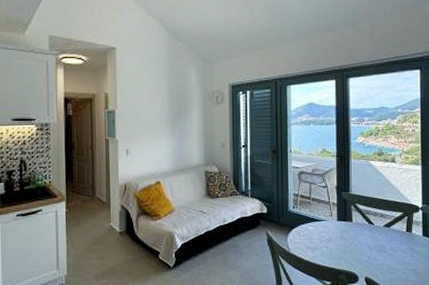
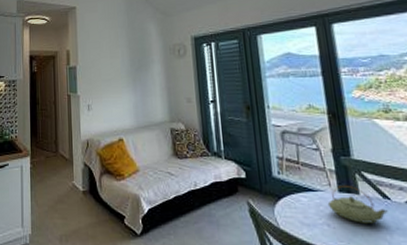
teapot: none [328,215,371,244] -> present [327,186,388,224]

